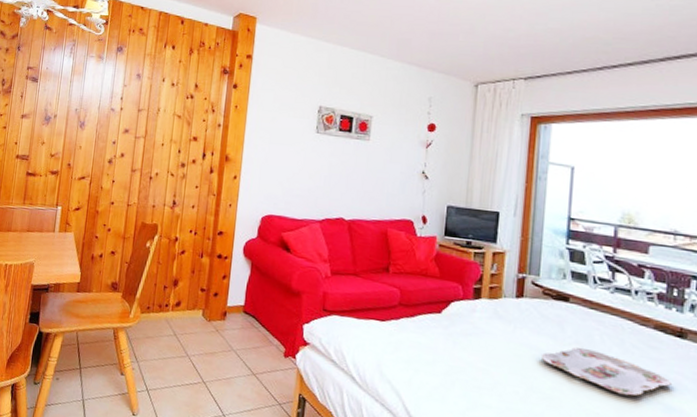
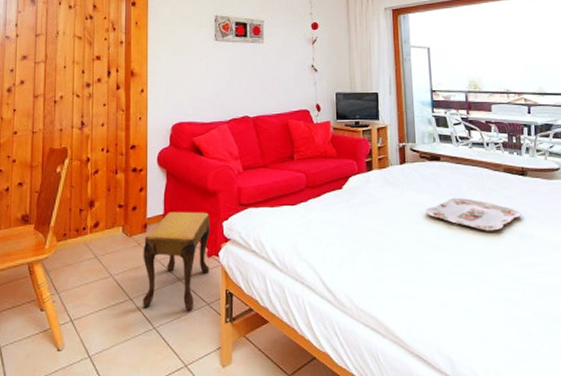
footstool: none [214,304,291,408] -> present [143,211,210,312]

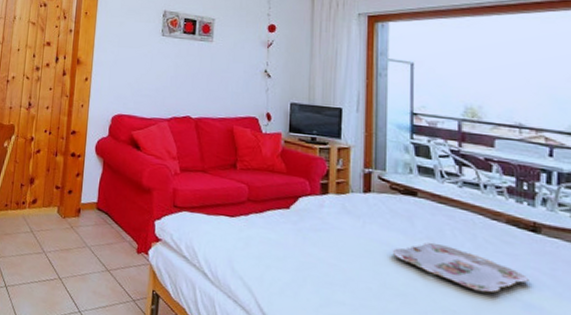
footstool: present [143,211,210,312] -> none [70,201,143,304]

